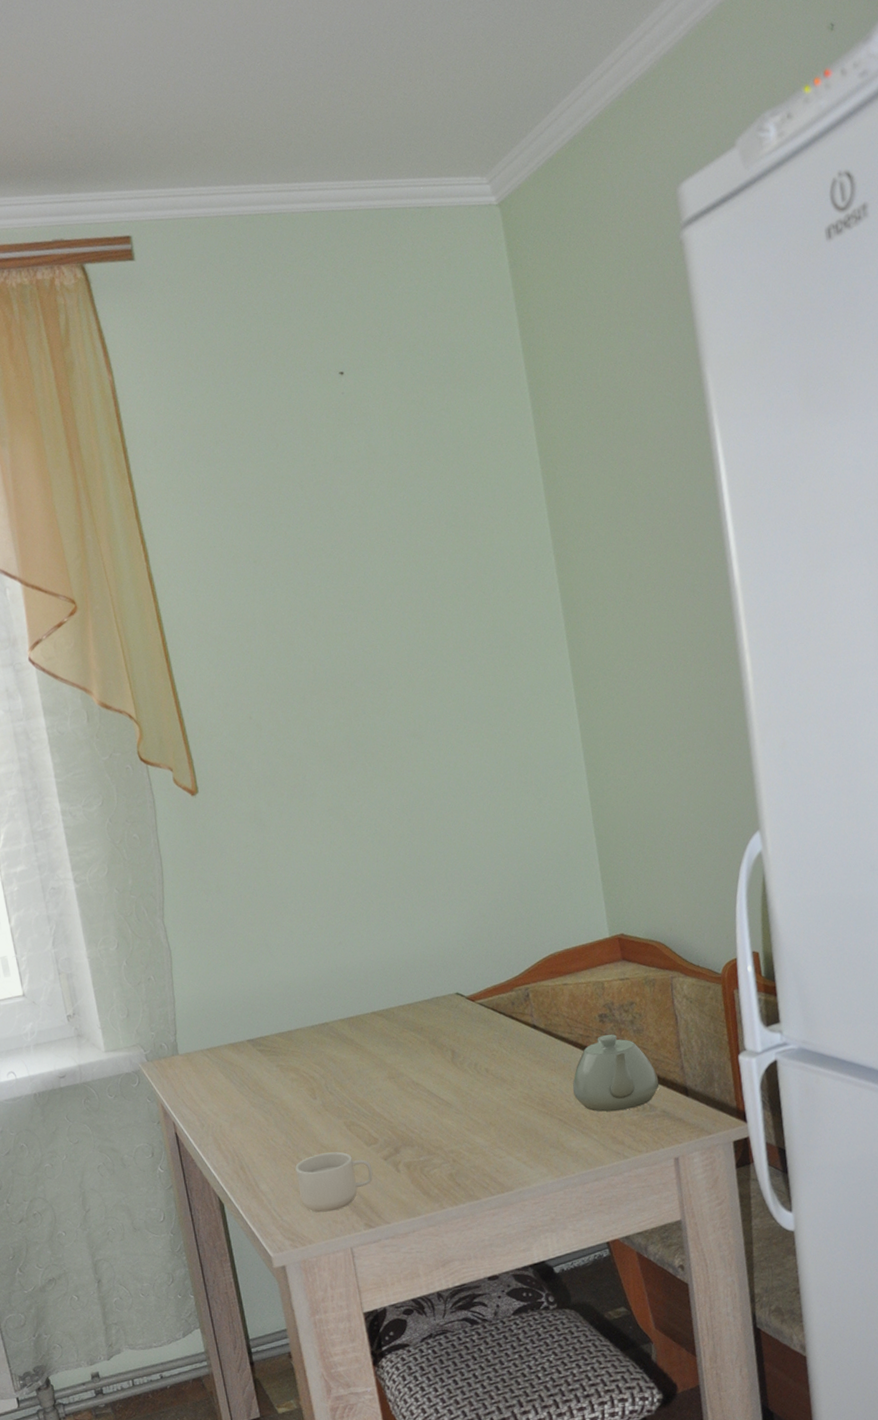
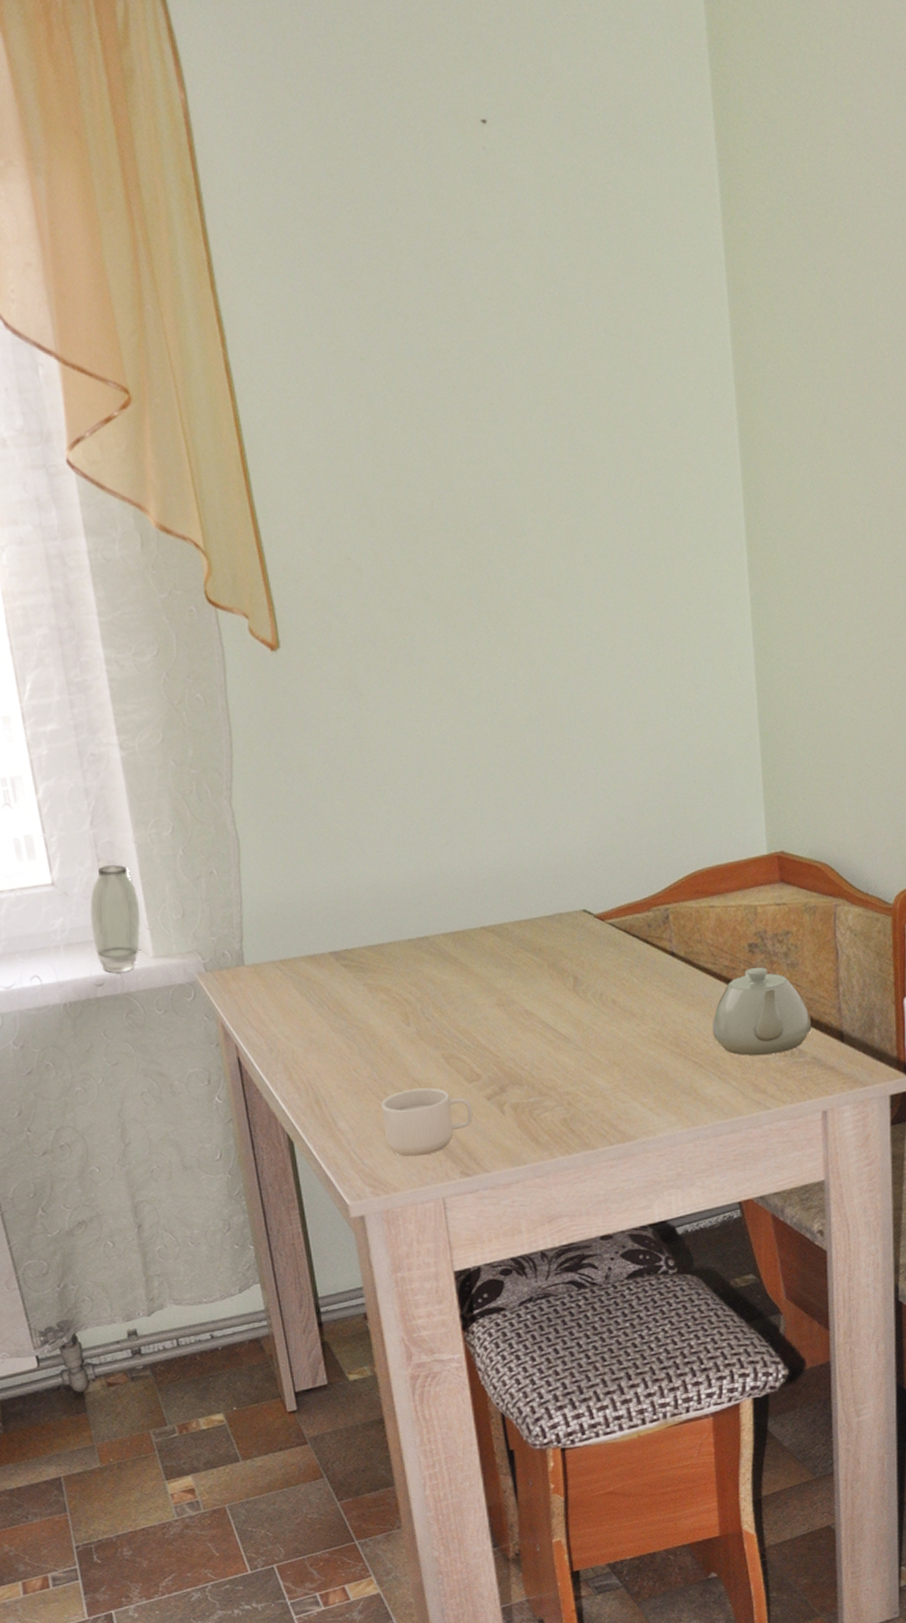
vase: none [53,977,94,1066] -> present [90,865,141,973]

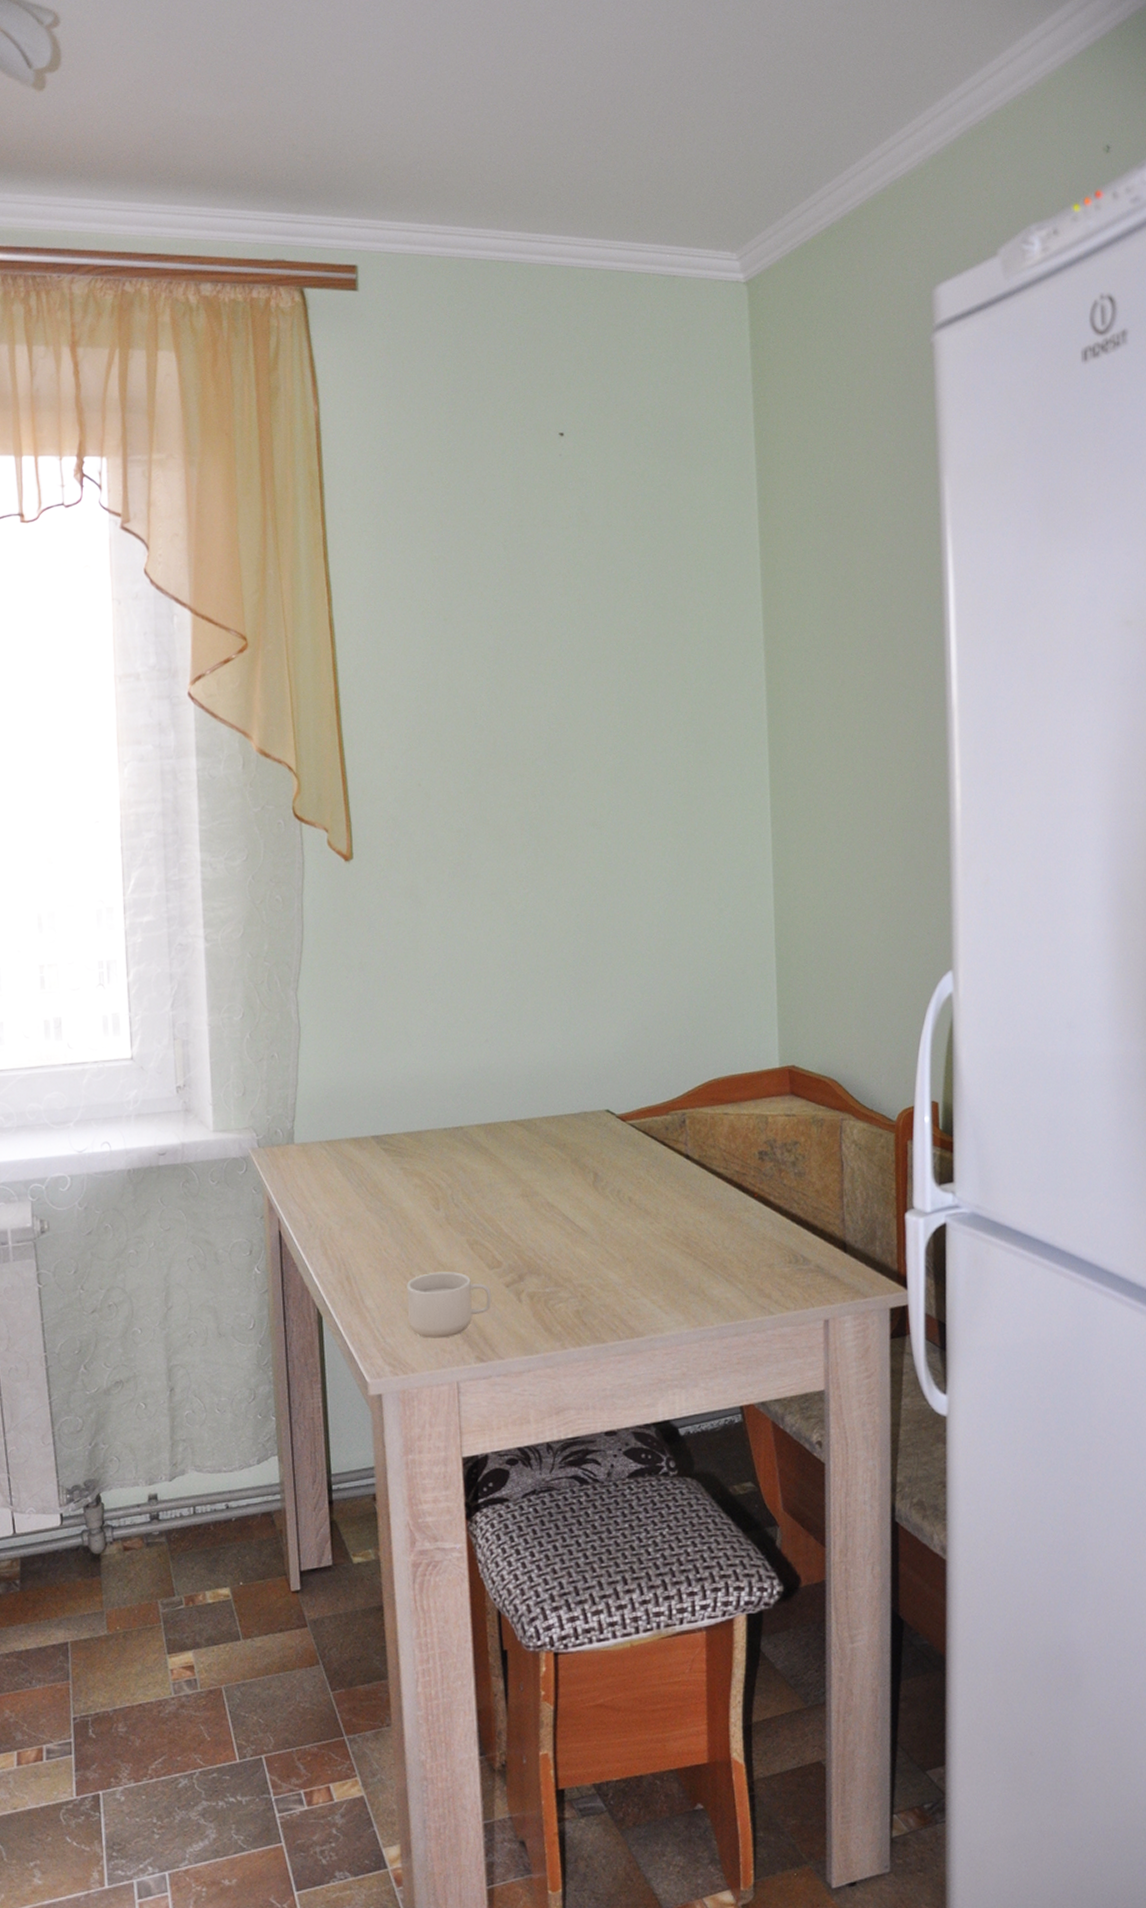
vase: present [90,865,141,973] -> none [161,1045,206,1143]
teapot: present [712,967,812,1056] -> none [721,1174,816,1261]

